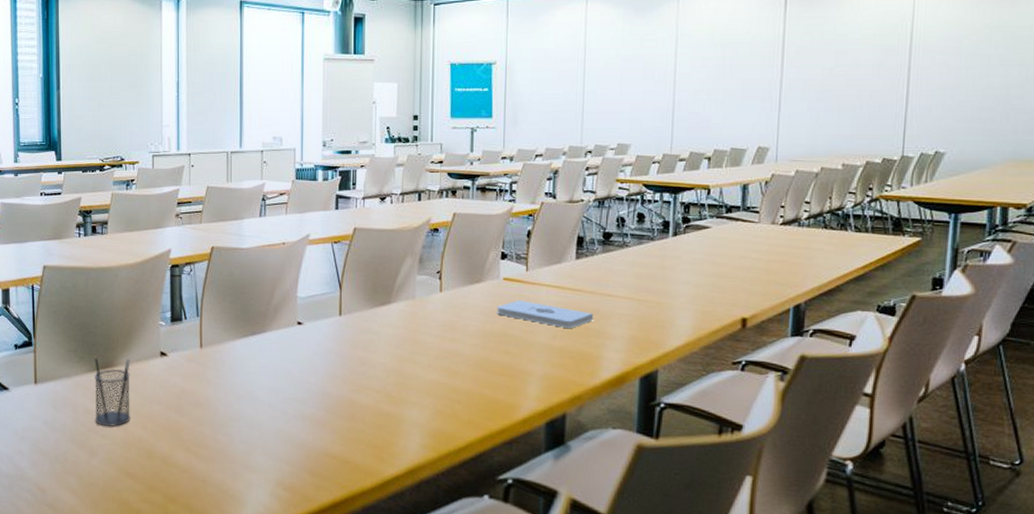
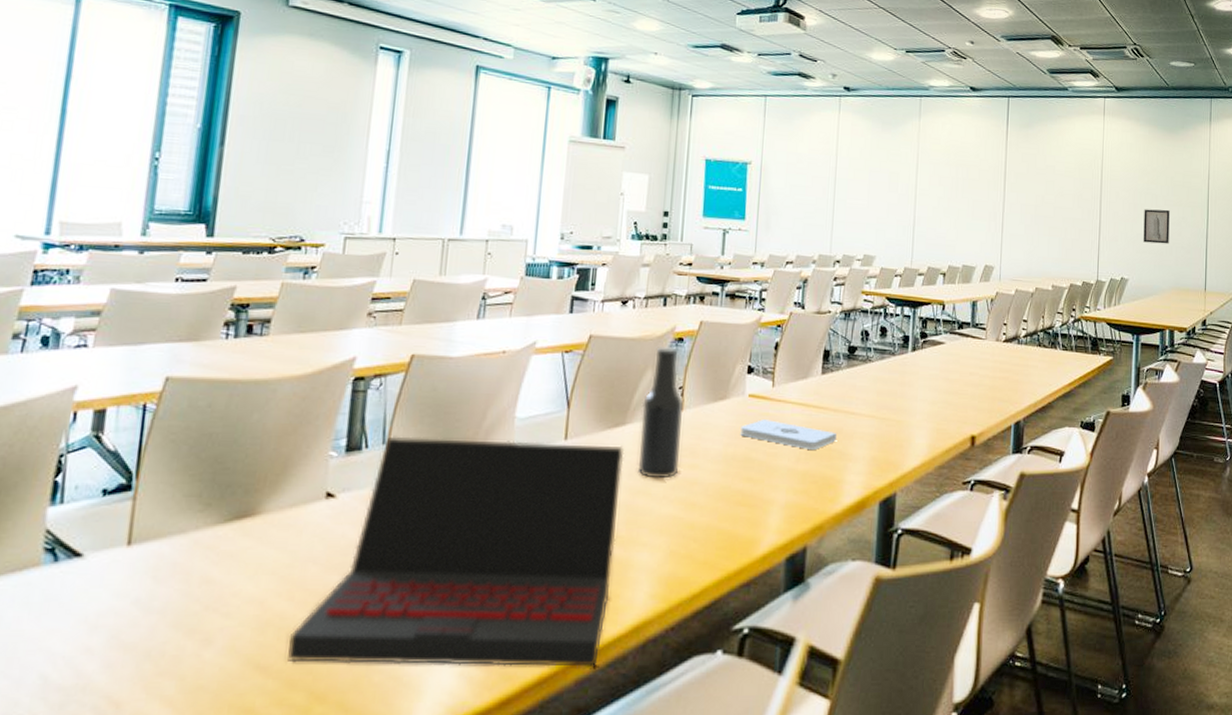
pencil holder: present [93,353,130,426] -> none [216,498,281,600]
laptop: none [147,310,391,498] -> present [287,436,624,667]
beer bottle: none [404,235,442,350] -> present [637,345,684,479]
wall art: none [967,70,1008,111] -> present [1143,209,1170,244]

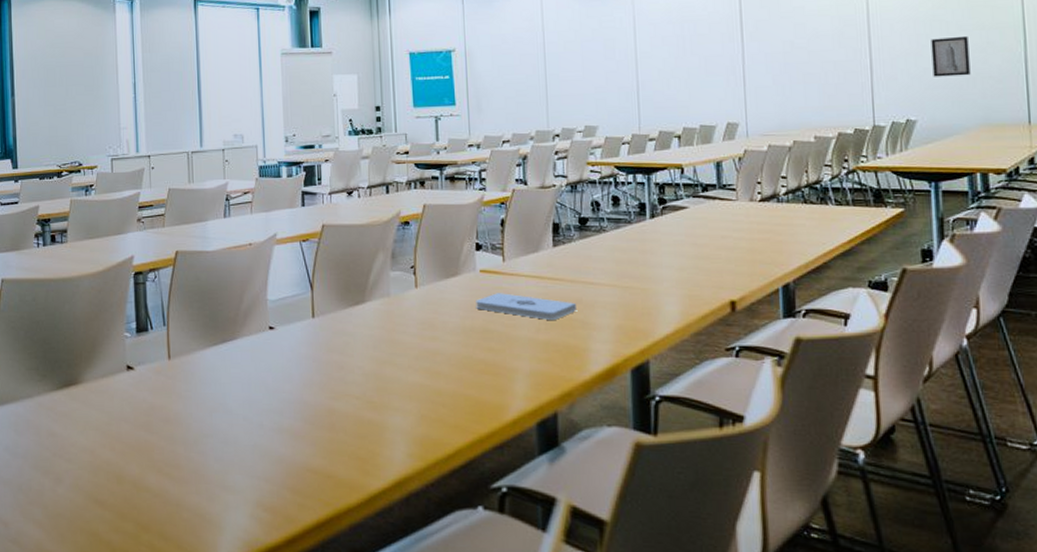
laptop: present [287,436,624,667] -> none [116,319,370,515]
beer bottle: present [637,345,684,479] -> none [377,229,420,350]

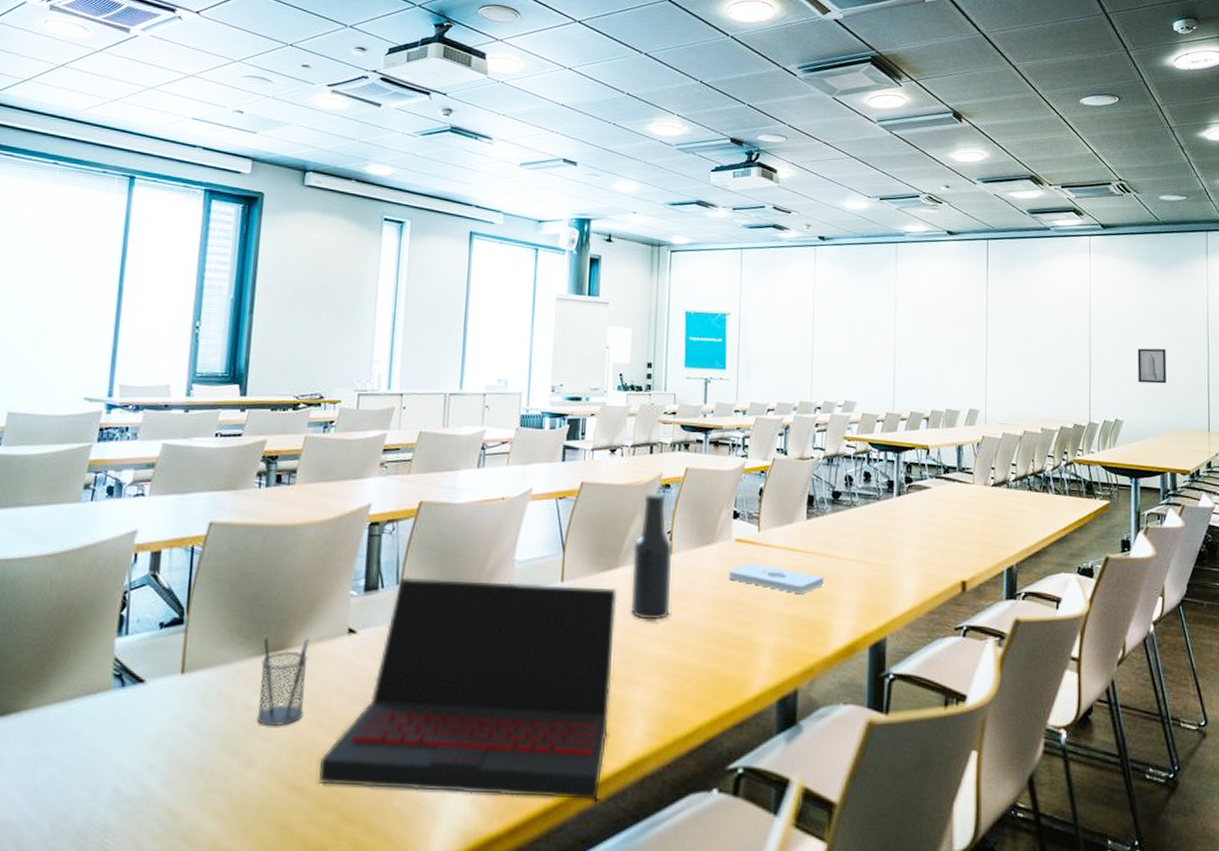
pencil holder: none [57,371,97,449] -> present [256,632,310,726]
laptop: none [116,319,370,515] -> present [319,577,618,800]
beer bottle: none [377,229,420,350] -> present [630,491,673,620]

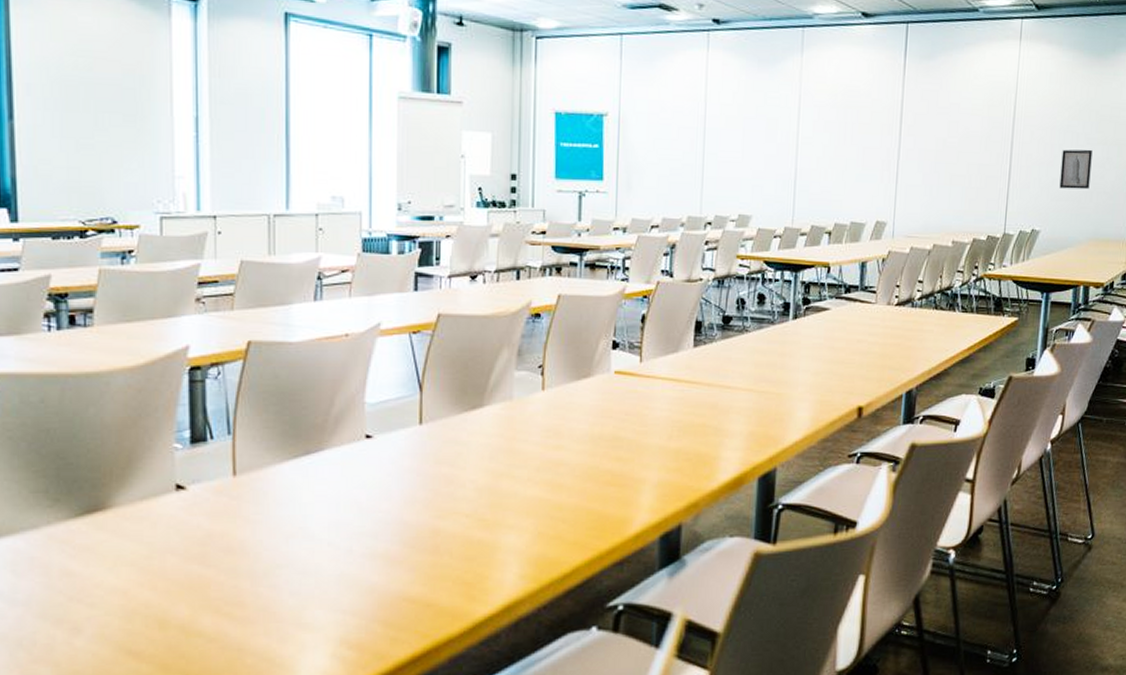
pencil holder: present [256,632,310,726] -> none [75,493,132,591]
laptop: present [319,577,618,800] -> none [158,426,484,648]
beer bottle: present [630,491,673,620] -> none [499,322,545,461]
notepad: present [728,563,823,593] -> none [607,397,711,426]

